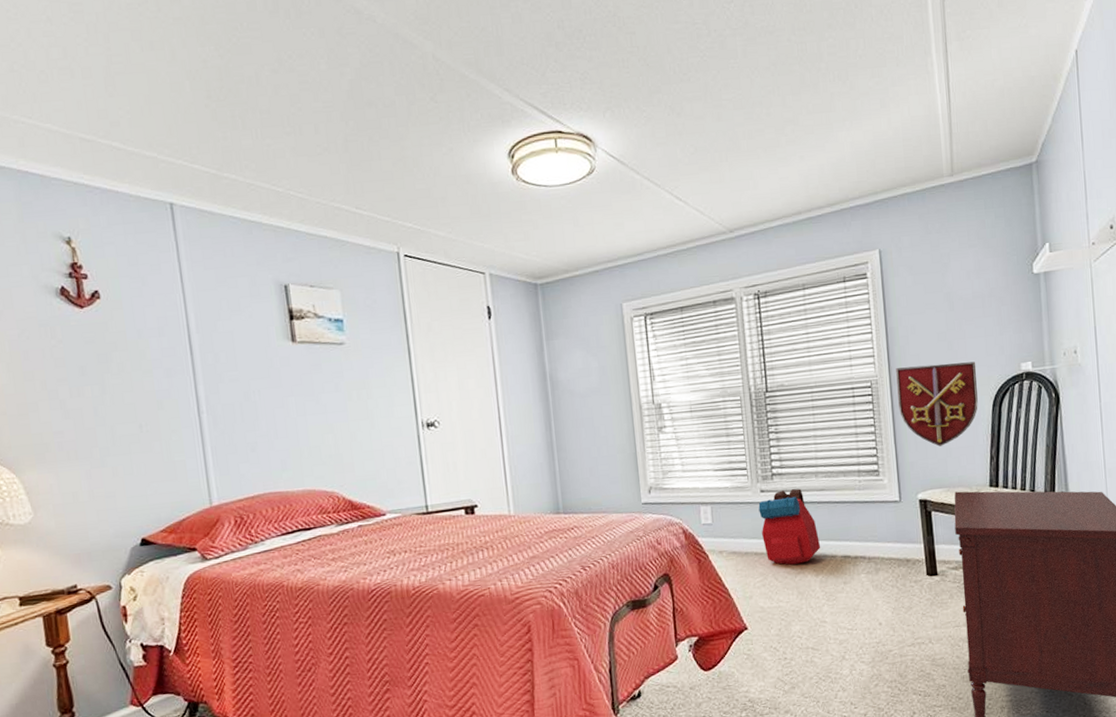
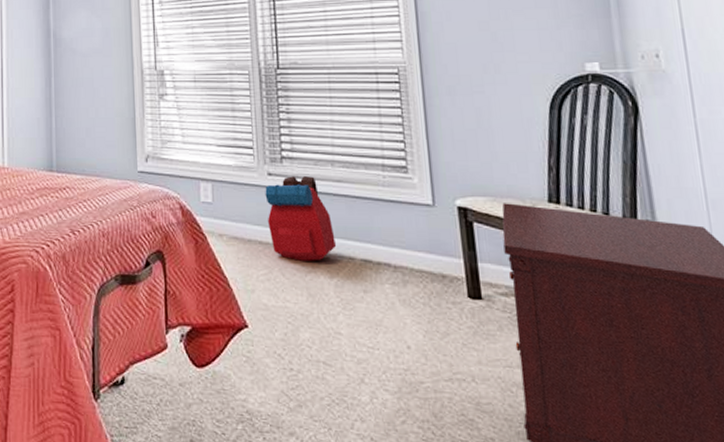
decorative shield: present [896,361,978,447] -> none [428,55,531,148]

